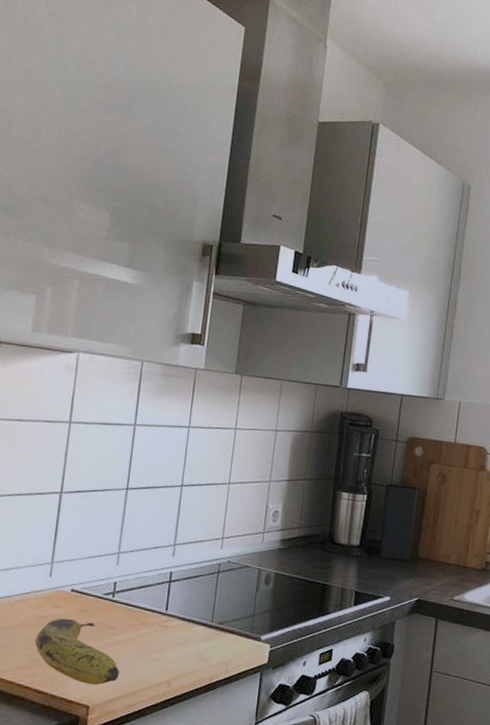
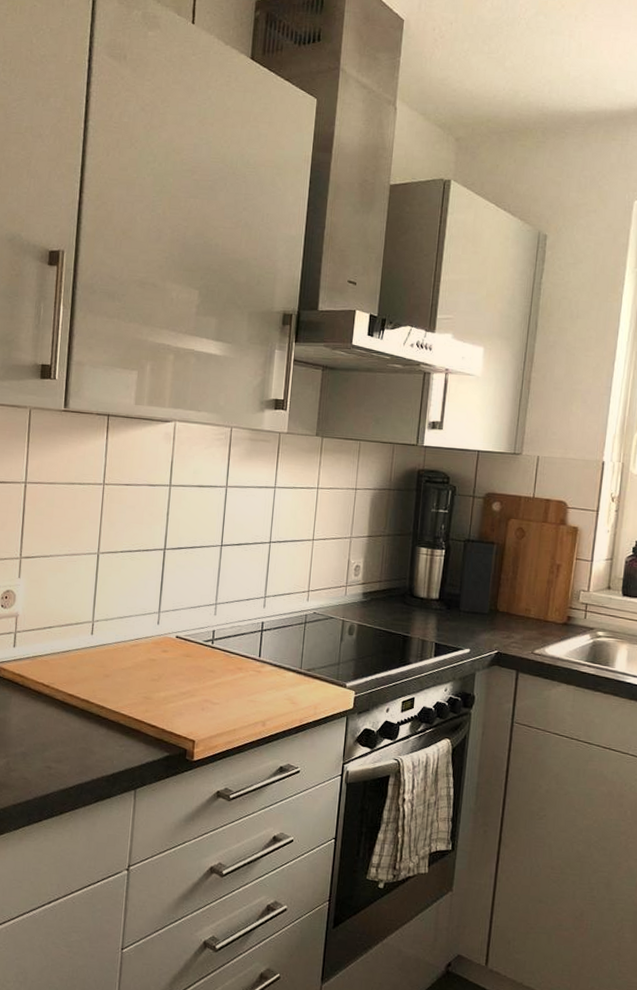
fruit: present [34,618,120,685] -> none [147,661,220,722]

